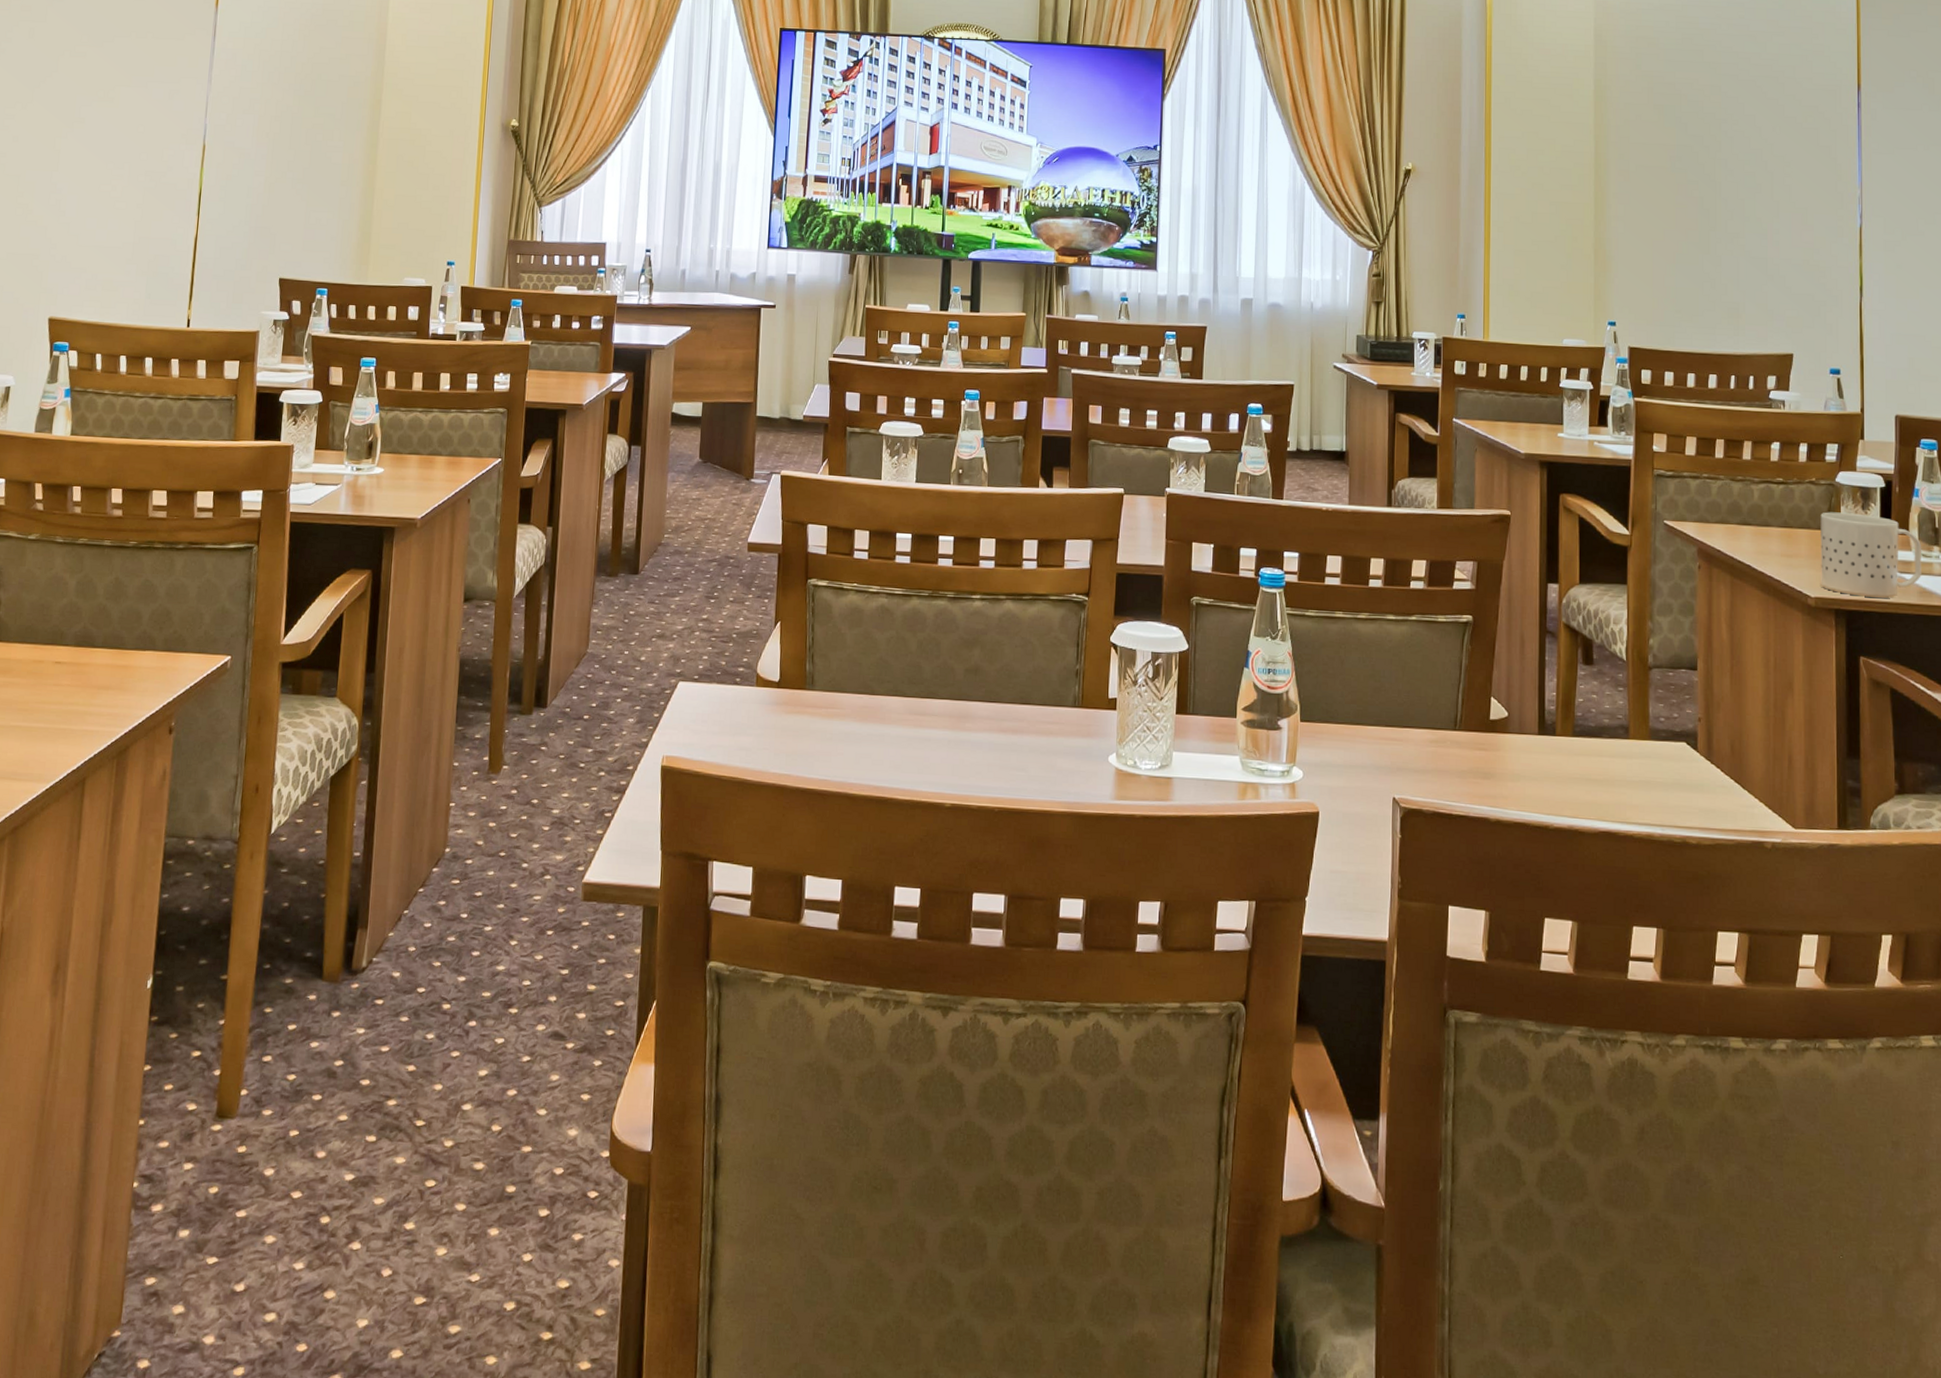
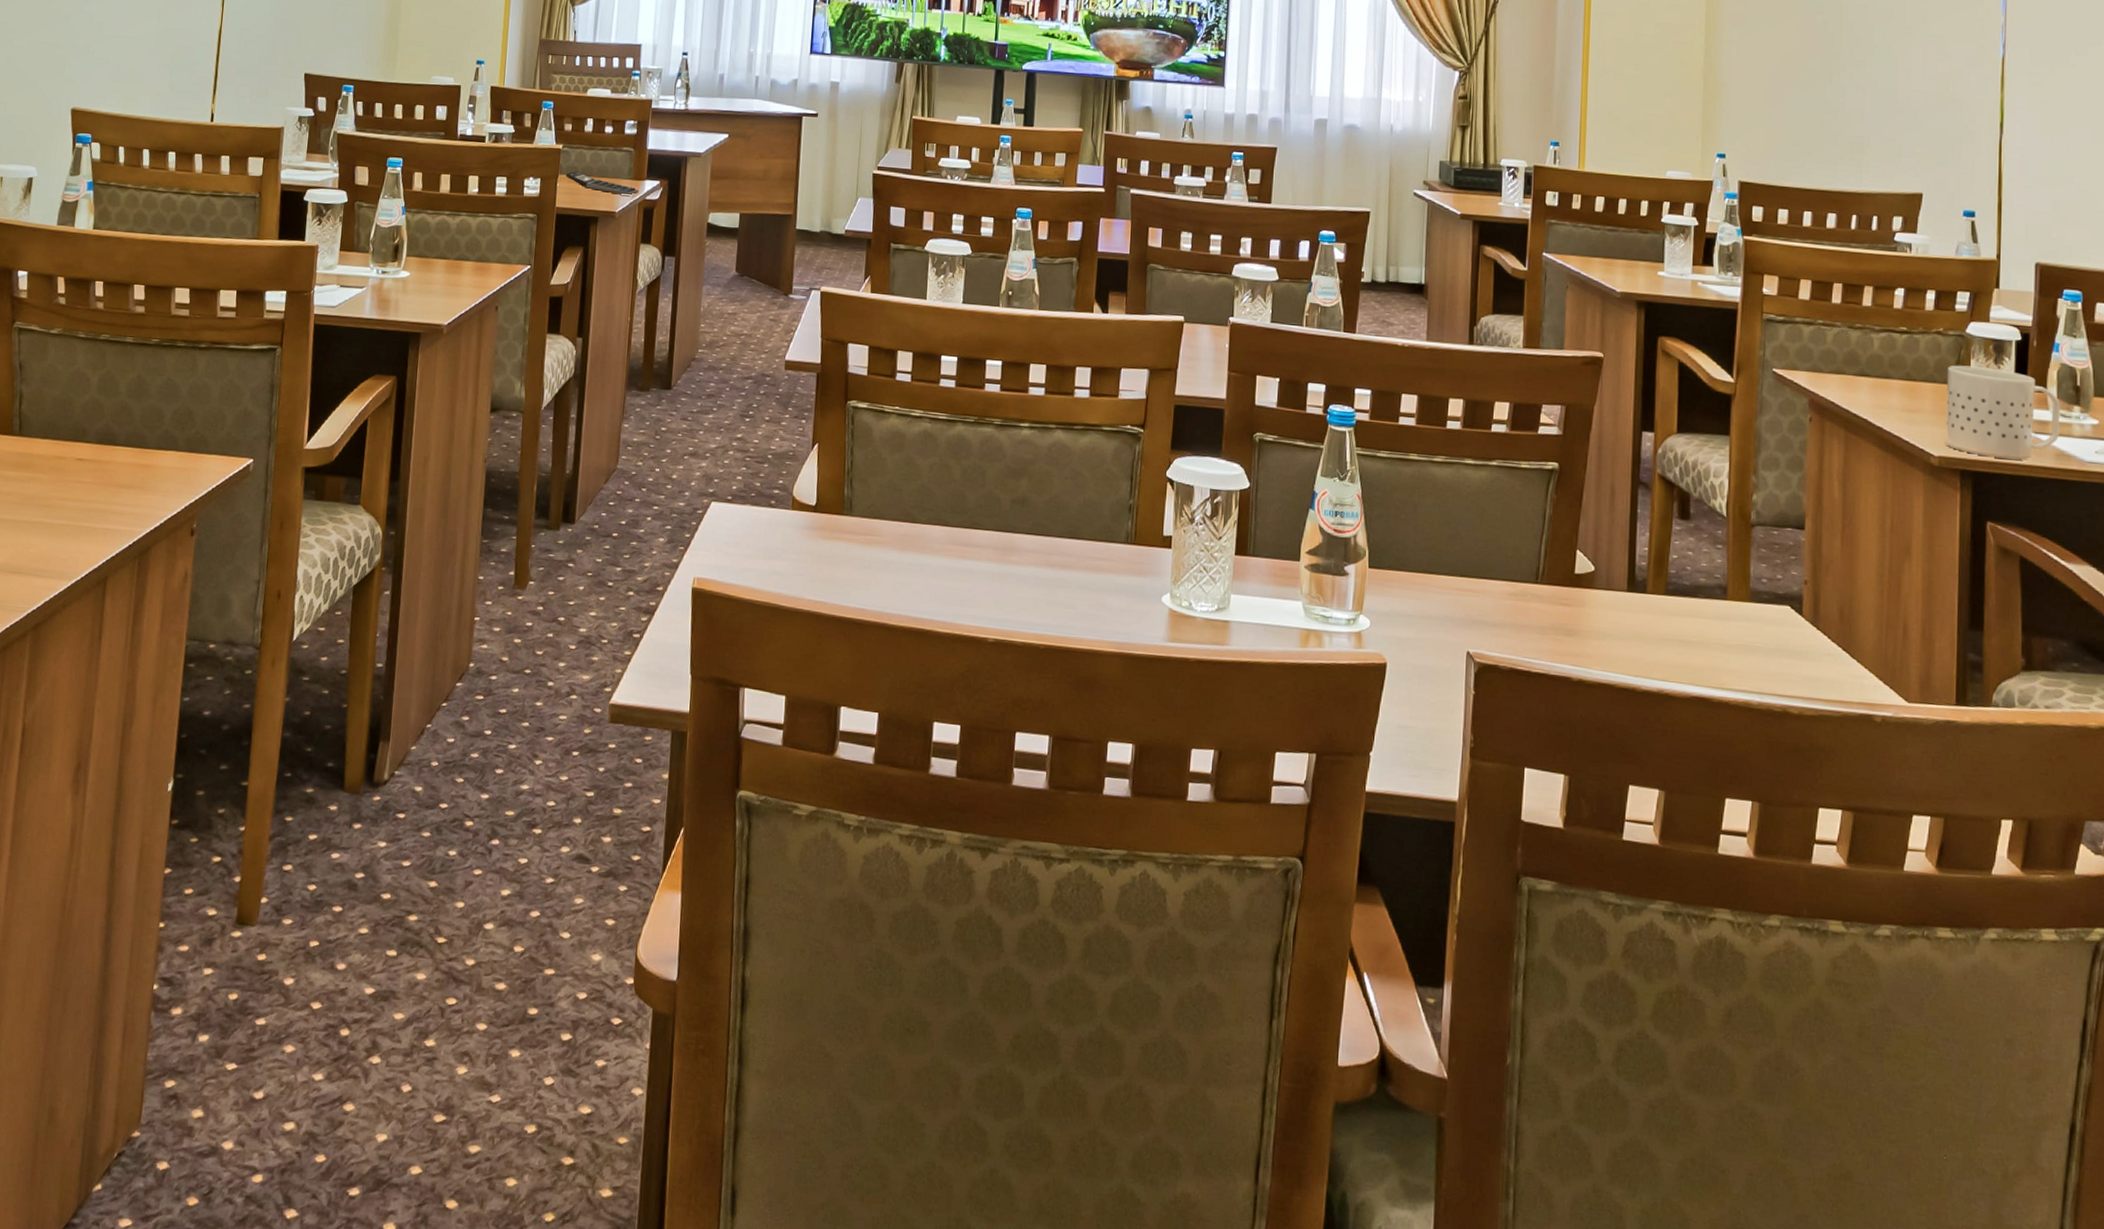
calculator: none [534,365,606,389] -> present [565,170,639,197]

